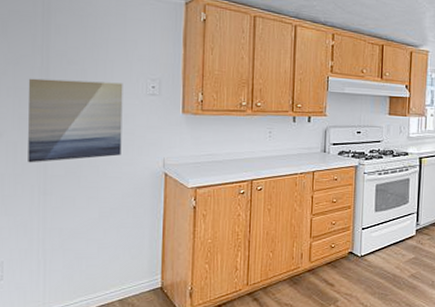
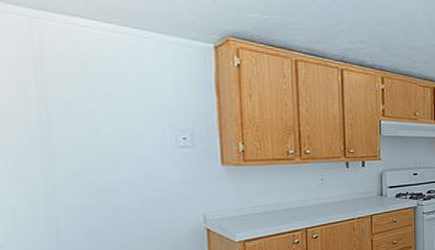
wall art: present [28,78,123,163] -> none [23,134,153,230]

